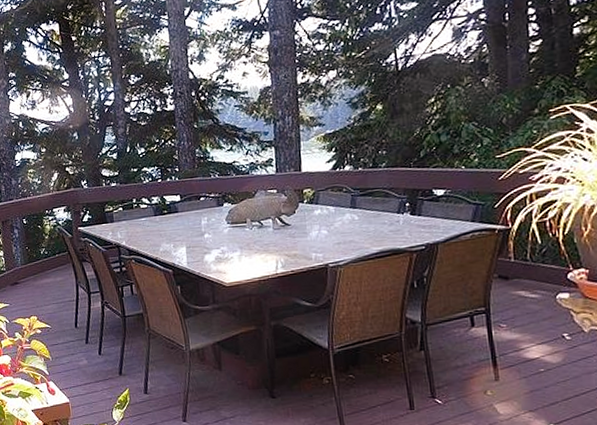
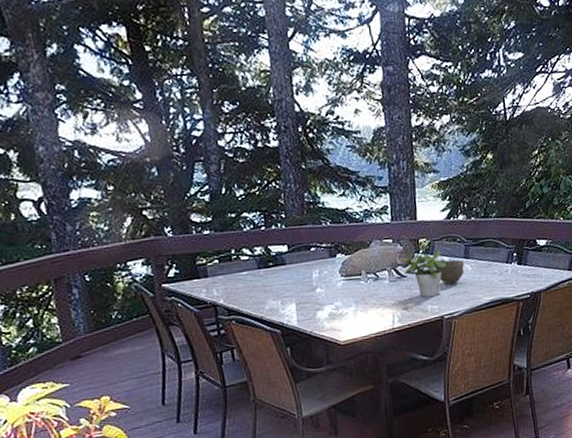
potted plant: none [285,200,332,246] -> present [401,250,447,297]
bowl: none [319,209,352,234] -> present [435,259,465,285]

